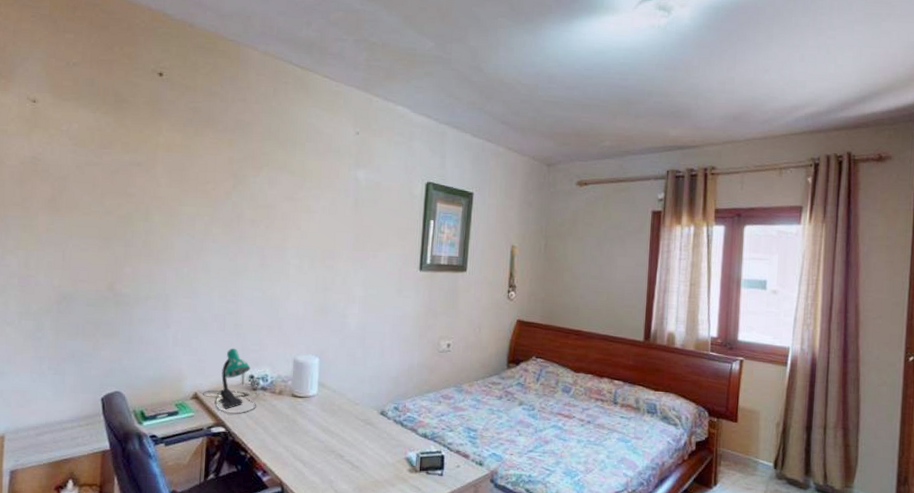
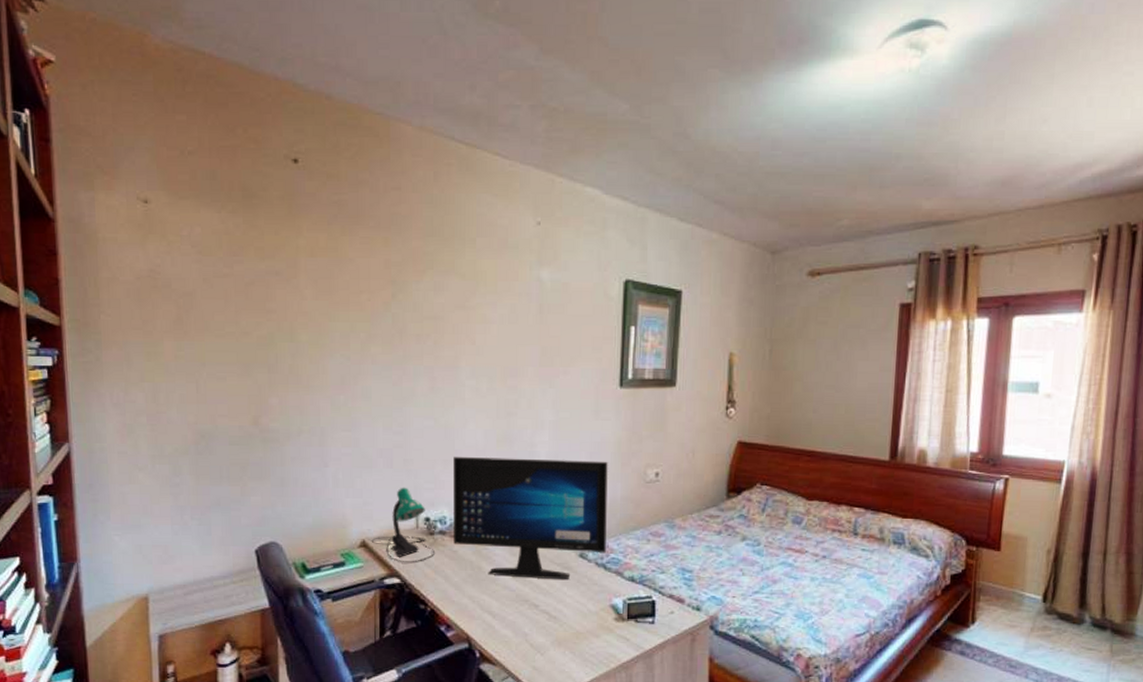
computer monitor: none [273,324,408,434] -> present [454,457,608,579]

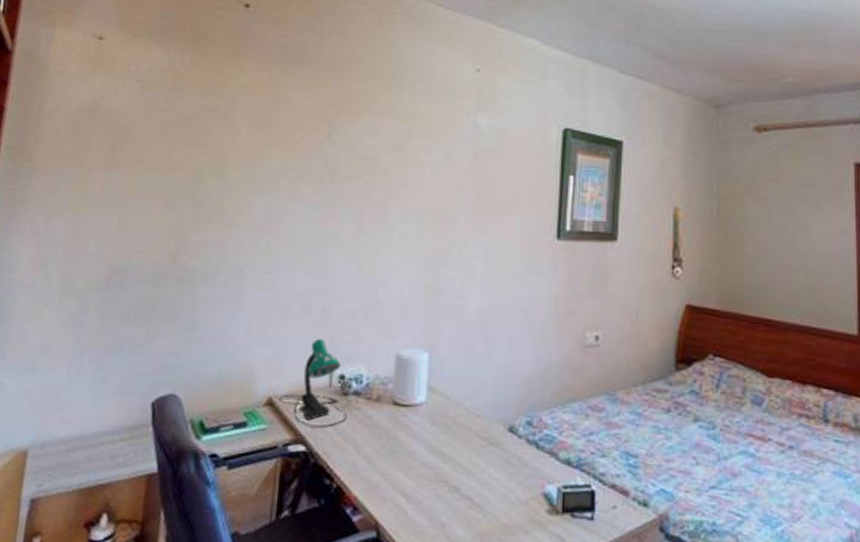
computer monitor: present [454,457,608,579] -> none [368,307,543,458]

